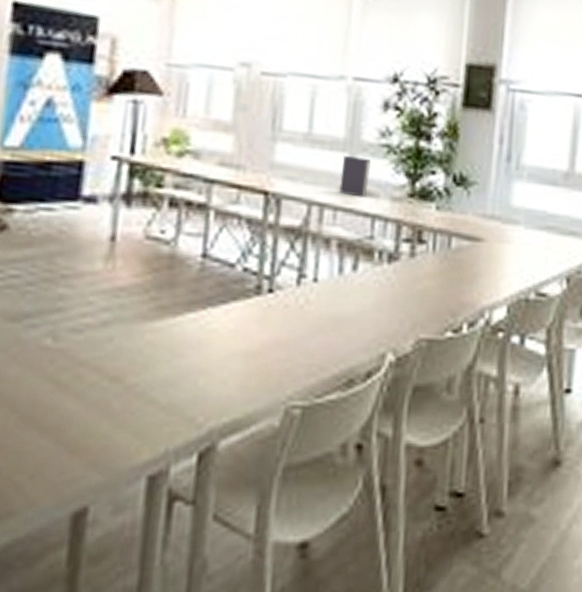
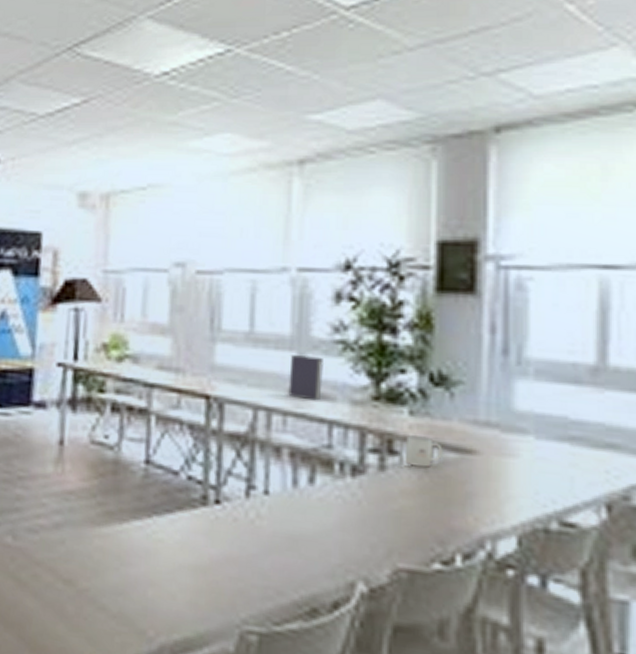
mug: none [430,227,459,254] -> present [404,435,443,468]

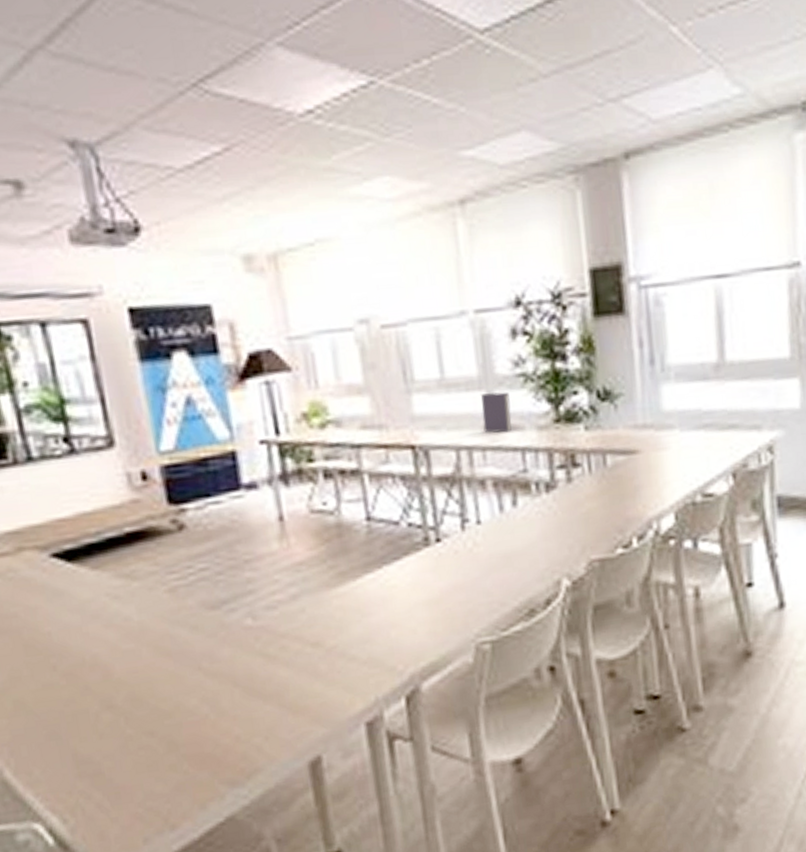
mug: present [404,435,443,468] -> none [584,446,614,474]

